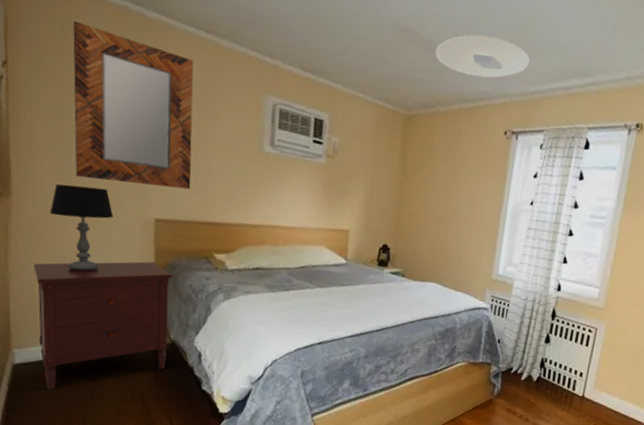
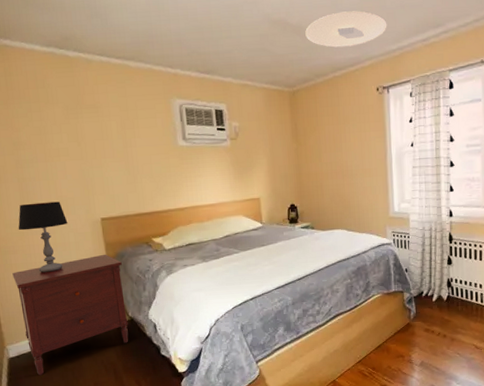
home mirror: present [73,20,194,190] -> none [13,71,125,196]

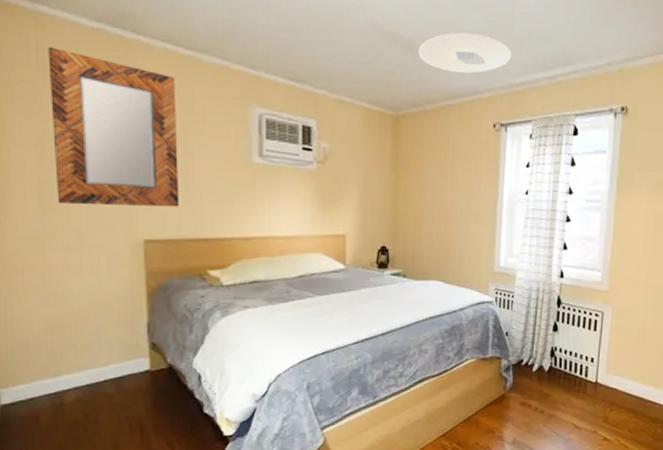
dresser: present [12,254,129,376] -> none [17,284,165,430]
home mirror: none [13,71,125,196] -> present [48,46,180,207]
table lamp: present [18,201,68,273] -> none [32,212,100,301]

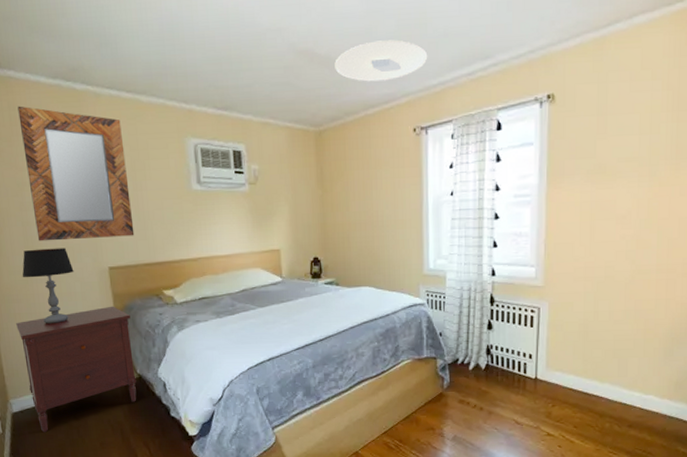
dresser: none [17,284,165,430] -> present [16,306,137,433]
table lamp: none [32,212,100,301] -> present [22,248,74,325]

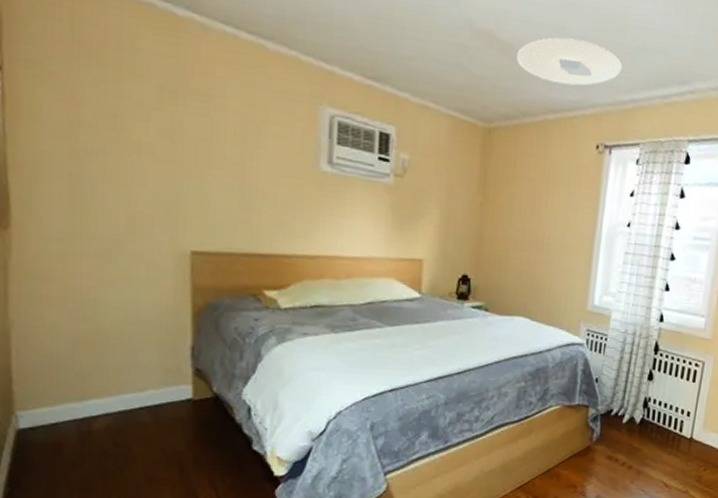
dresser: present [16,306,137,433] -> none [41,301,213,459]
home mirror: present [17,106,135,242] -> none [85,18,235,216]
table lamp: present [22,248,74,325] -> none [59,212,140,316]

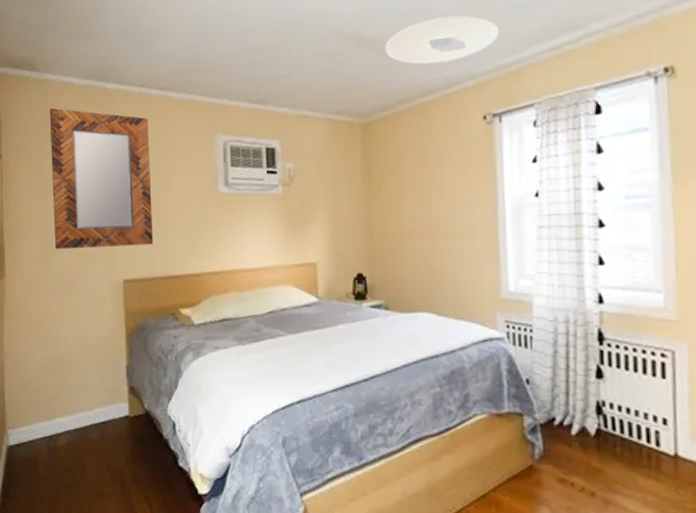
home mirror: none [85,18,235,216] -> present [50,108,154,250]

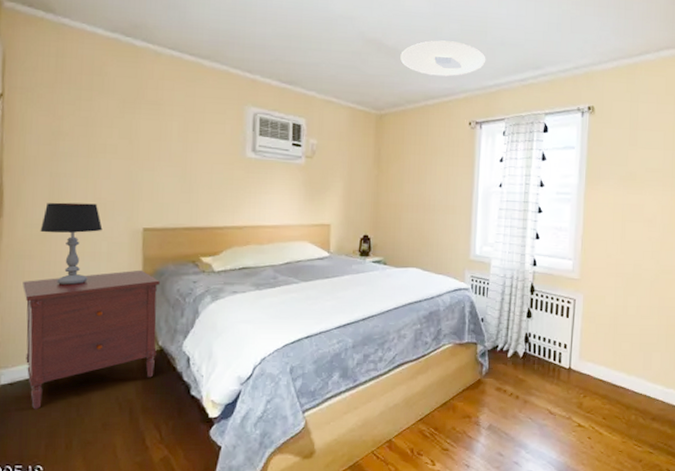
dresser: none [23,325,143,474] -> present [23,270,160,410]
table lamp: none [35,257,87,344] -> present [40,202,103,286]
home mirror: present [50,108,154,250] -> none [66,53,179,198]

